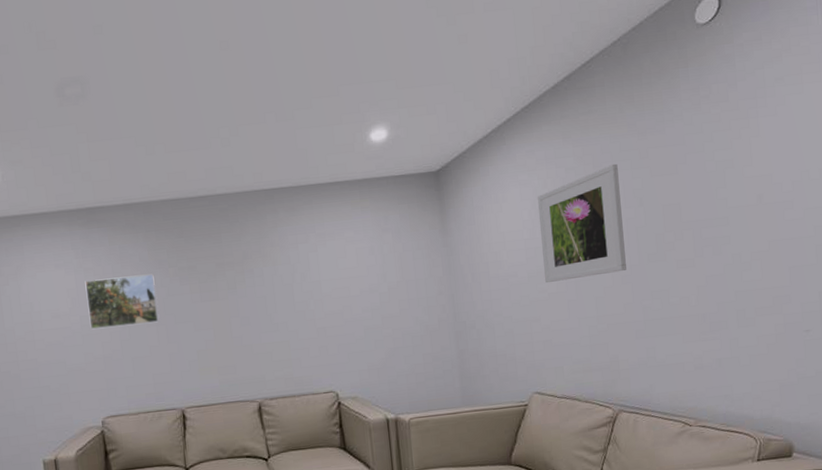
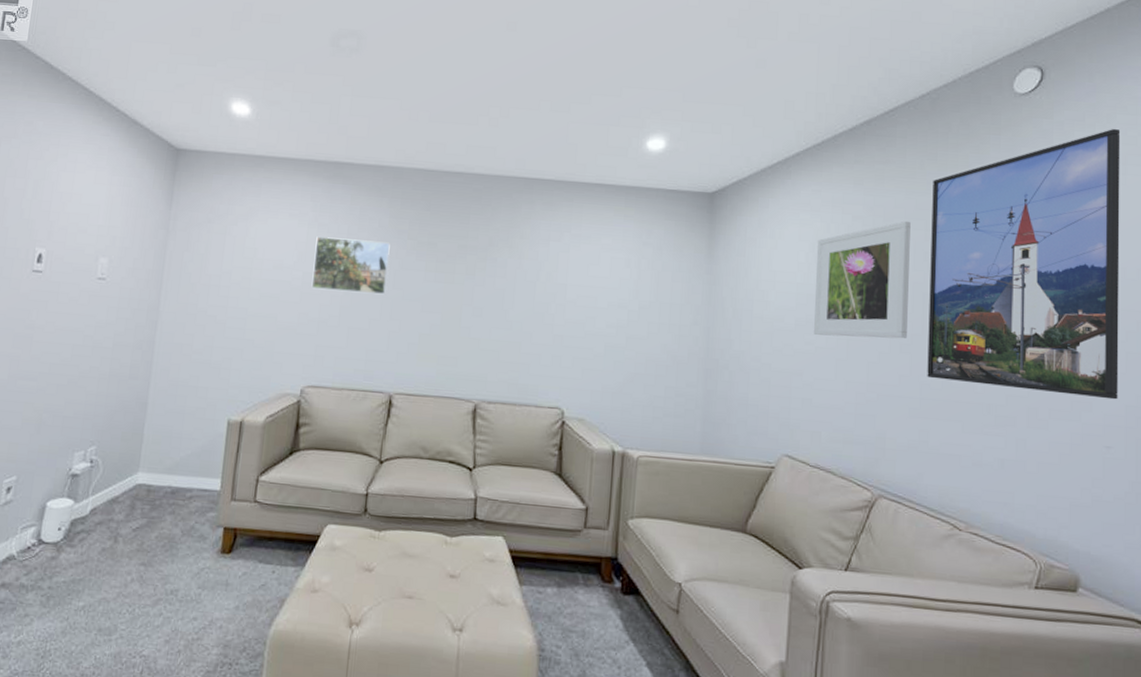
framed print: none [633,42,812,301] -> present [927,129,1121,400]

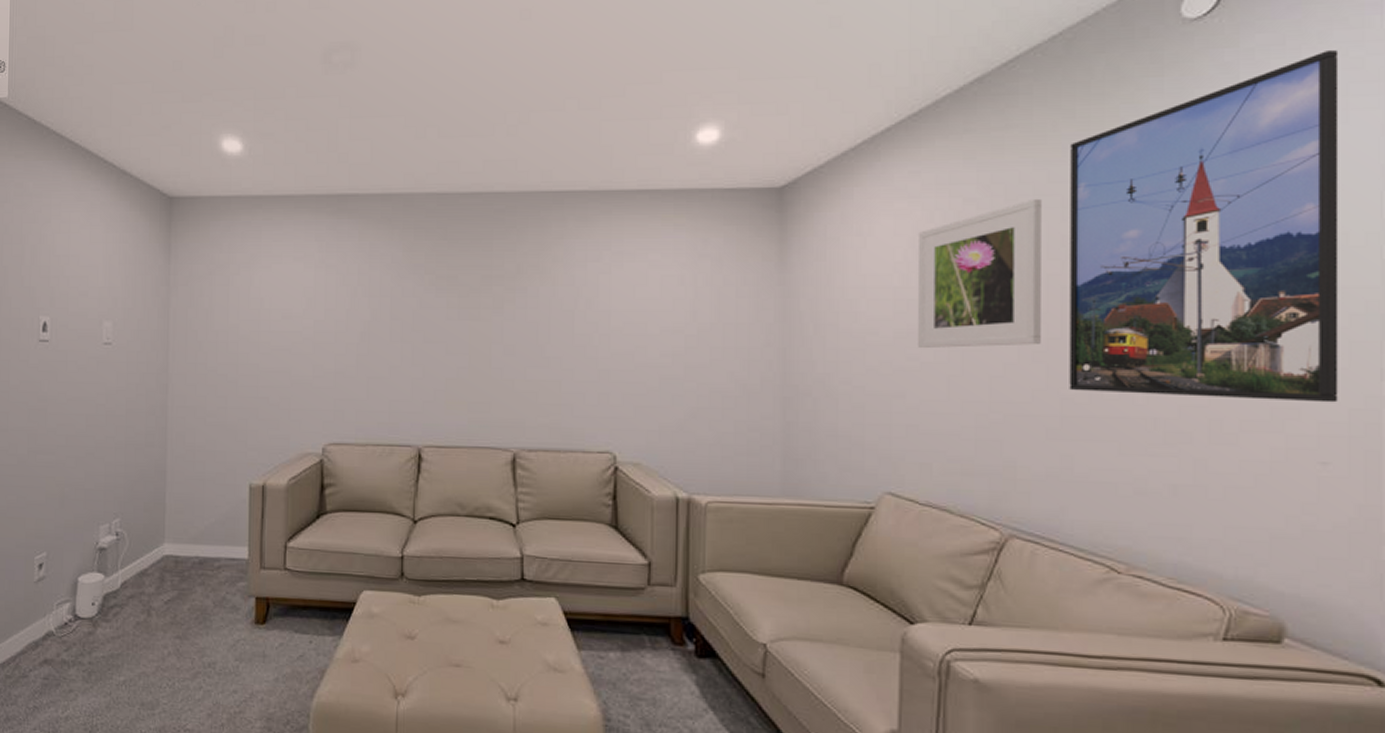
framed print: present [311,236,390,295] -> none [324,279,406,339]

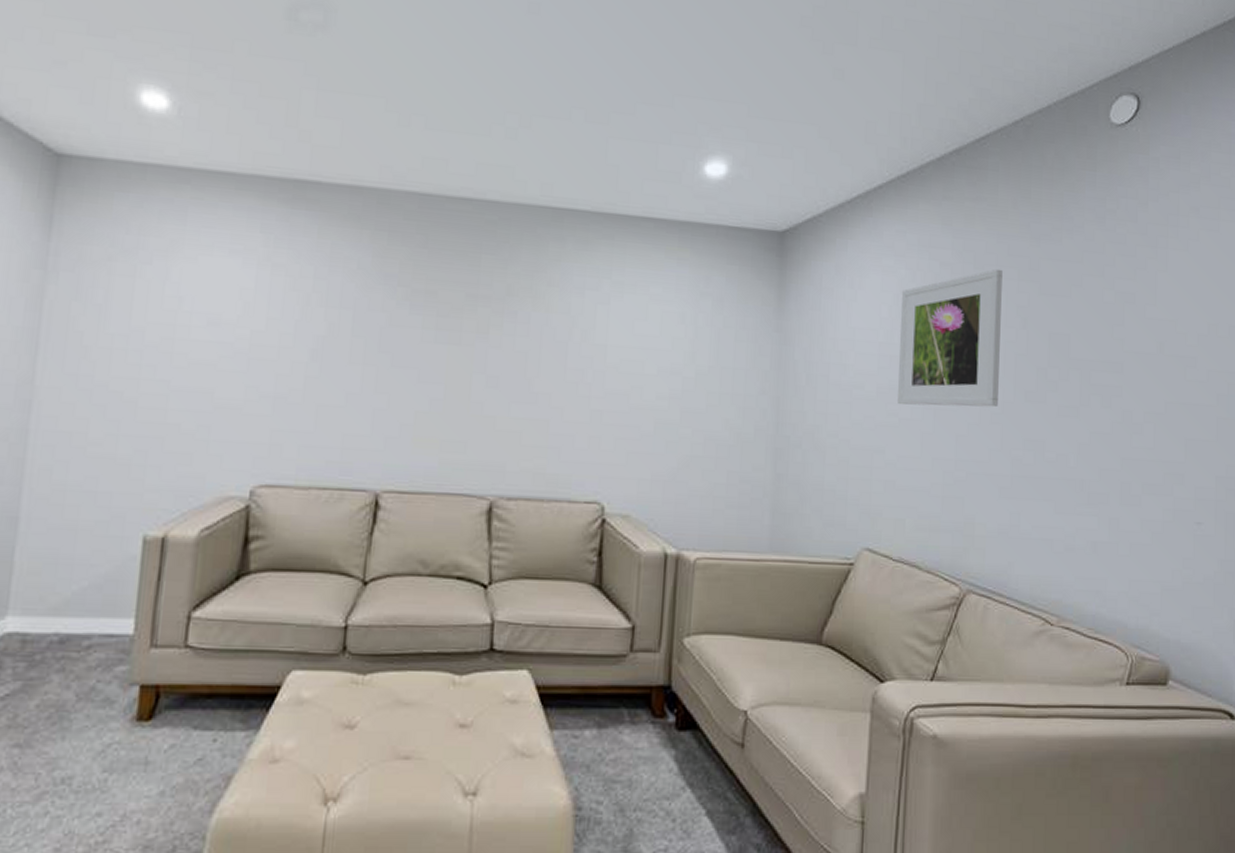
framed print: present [1069,50,1339,403] -> none [1019,168,1215,471]

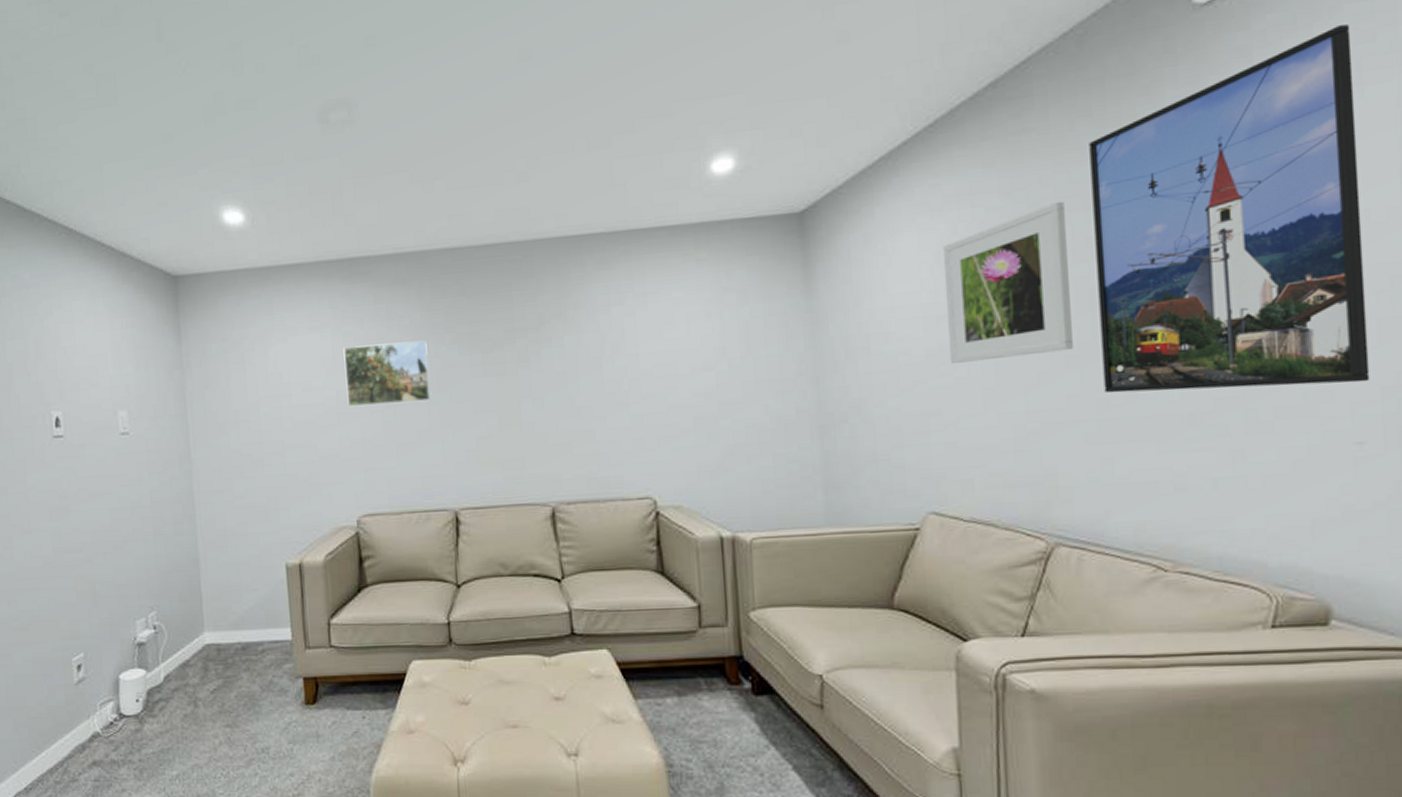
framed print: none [263,281,374,361] -> present [343,340,431,408]
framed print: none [1019,168,1215,471] -> present [1089,25,1370,393]

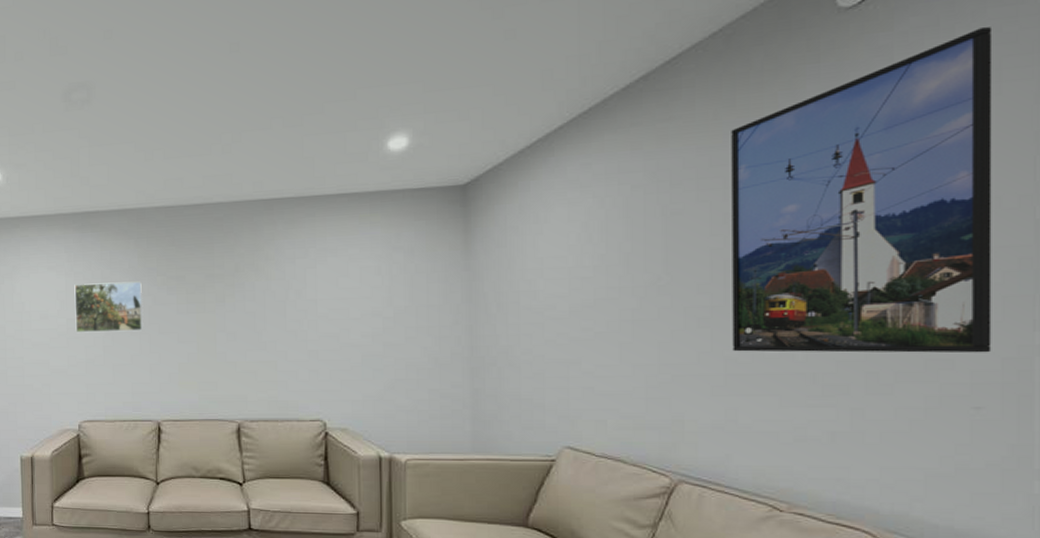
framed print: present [942,201,1073,363] -> none [589,181,705,319]

